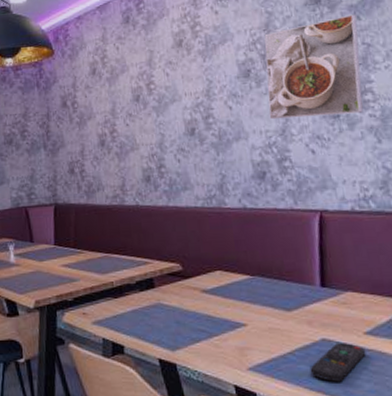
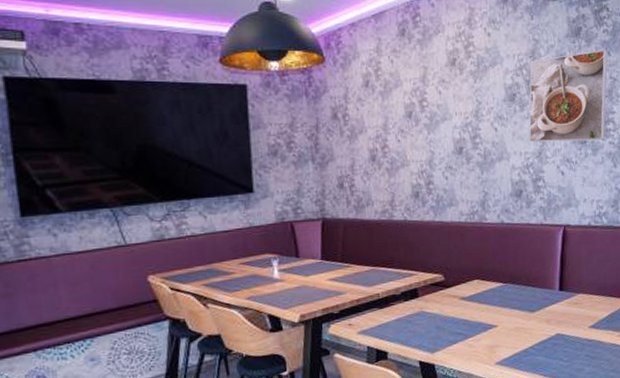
remote control: present [309,343,366,382] -> none [545,336,589,368]

